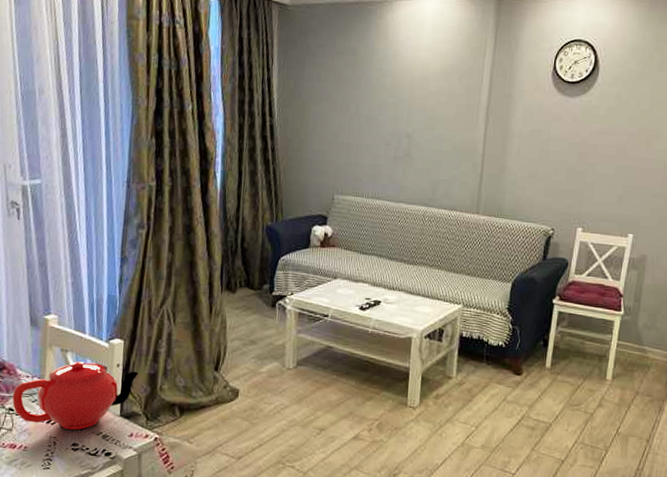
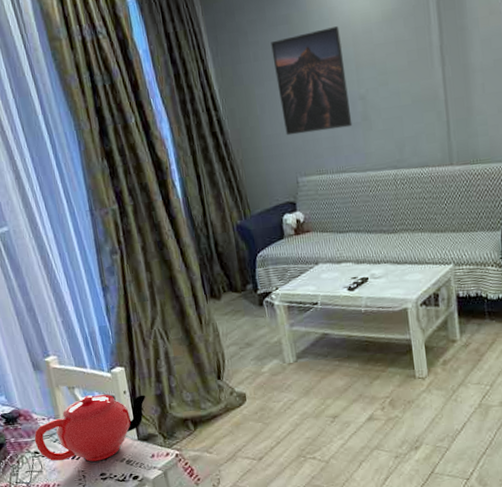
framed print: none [331,67,400,159] -> present [271,26,353,136]

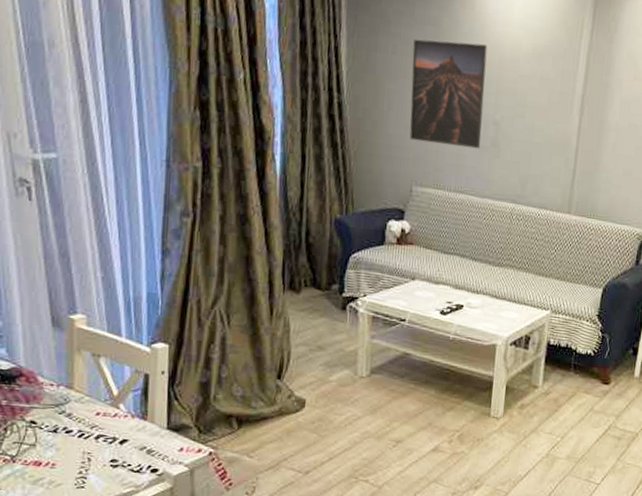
teapot: present [34,394,146,462] -> none [33,367,188,445]

